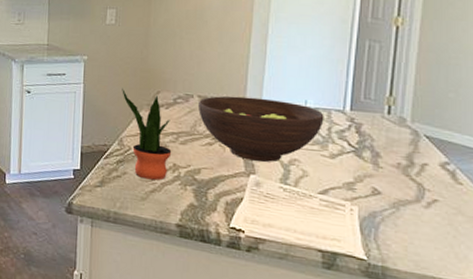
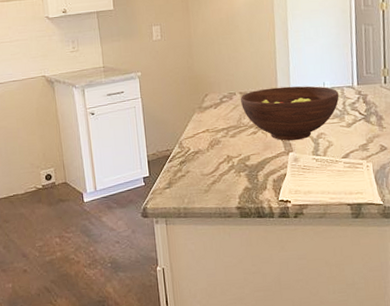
potted plant: present [122,88,172,181] -> none [175,96,225,174]

